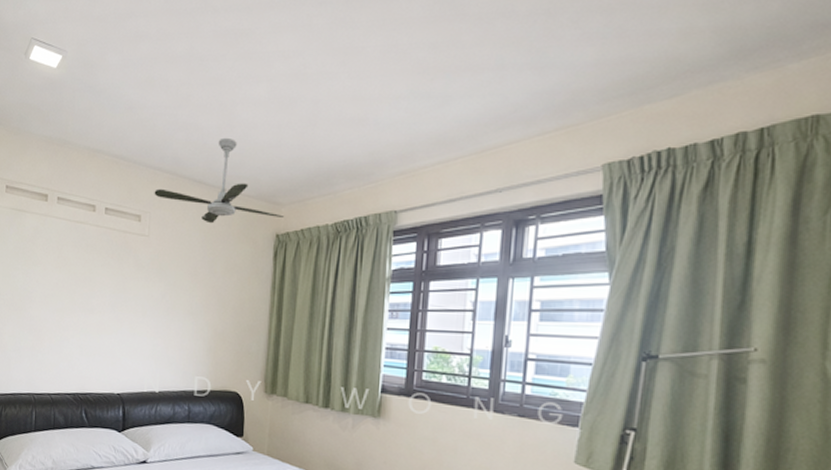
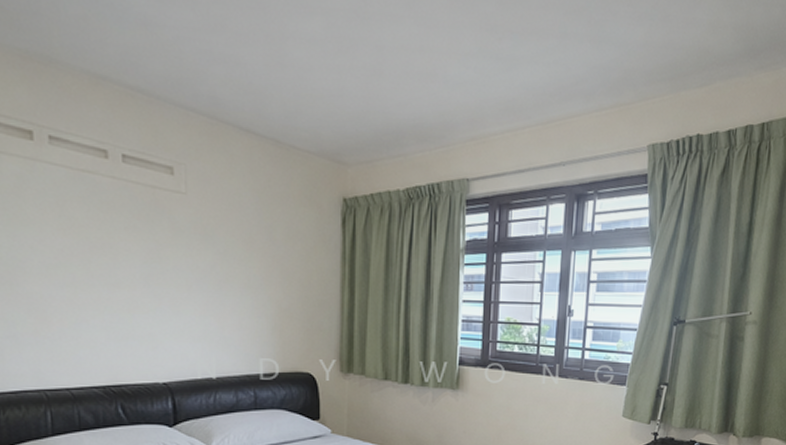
ceiling fan: present [154,137,284,224] -> none [188,78,351,182]

